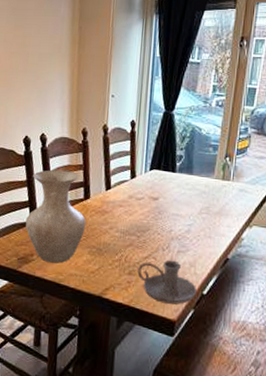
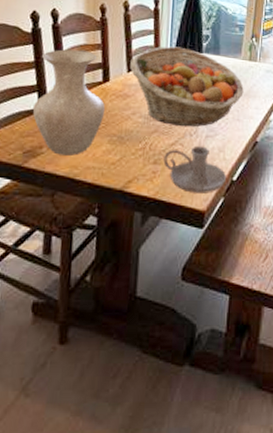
fruit basket: none [108,166,216,242] -> present [130,46,244,127]

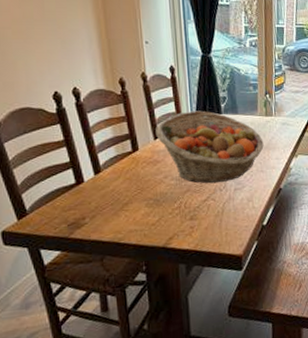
vase: present [32,49,106,156] -> none [69,124,139,223]
candle holder: present [163,145,227,193] -> none [199,198,258,241]

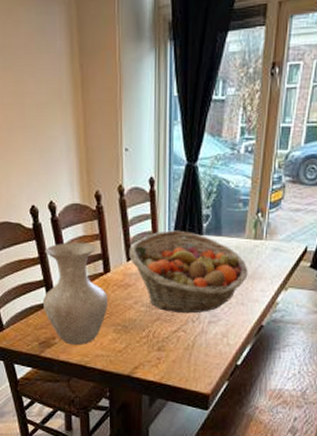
vase: none [69,124,139,223] -> present [42,242,109,345]

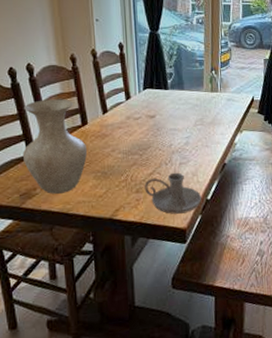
fruit basket: present [129,230,248,314] -> none [104,86,209,158]
candle holder: none [167,332,231,378] -> present [144,172,202,214]

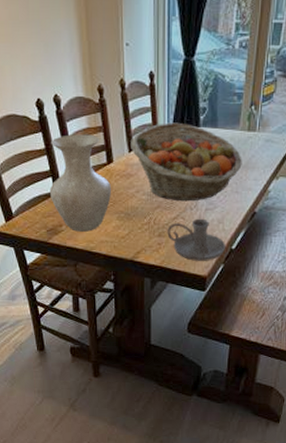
fruit basket: none [104,86,209,158] -> present [131,122,242,202]

